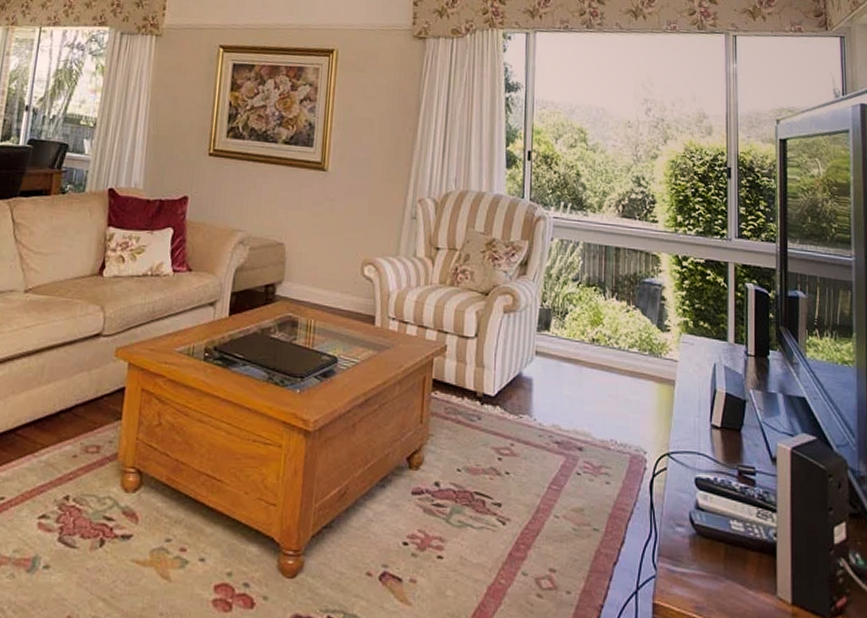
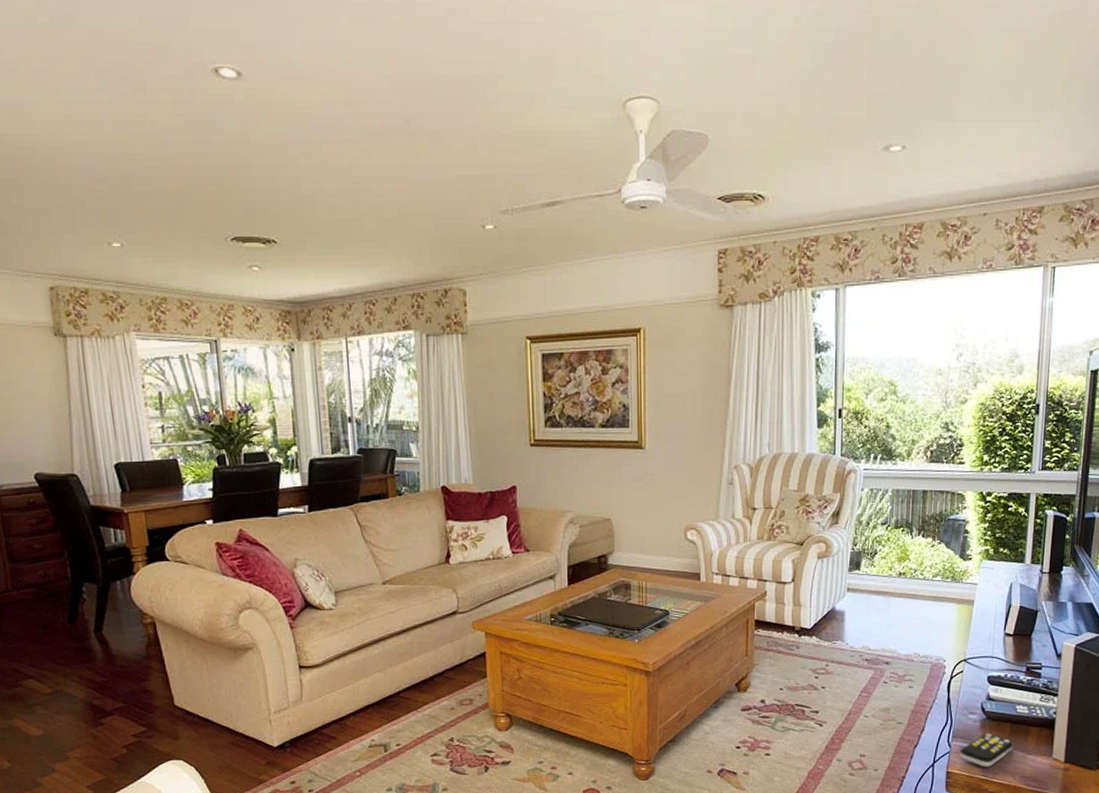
remote control: none [667,554,729,602] -> present [959,733,1013,767]

